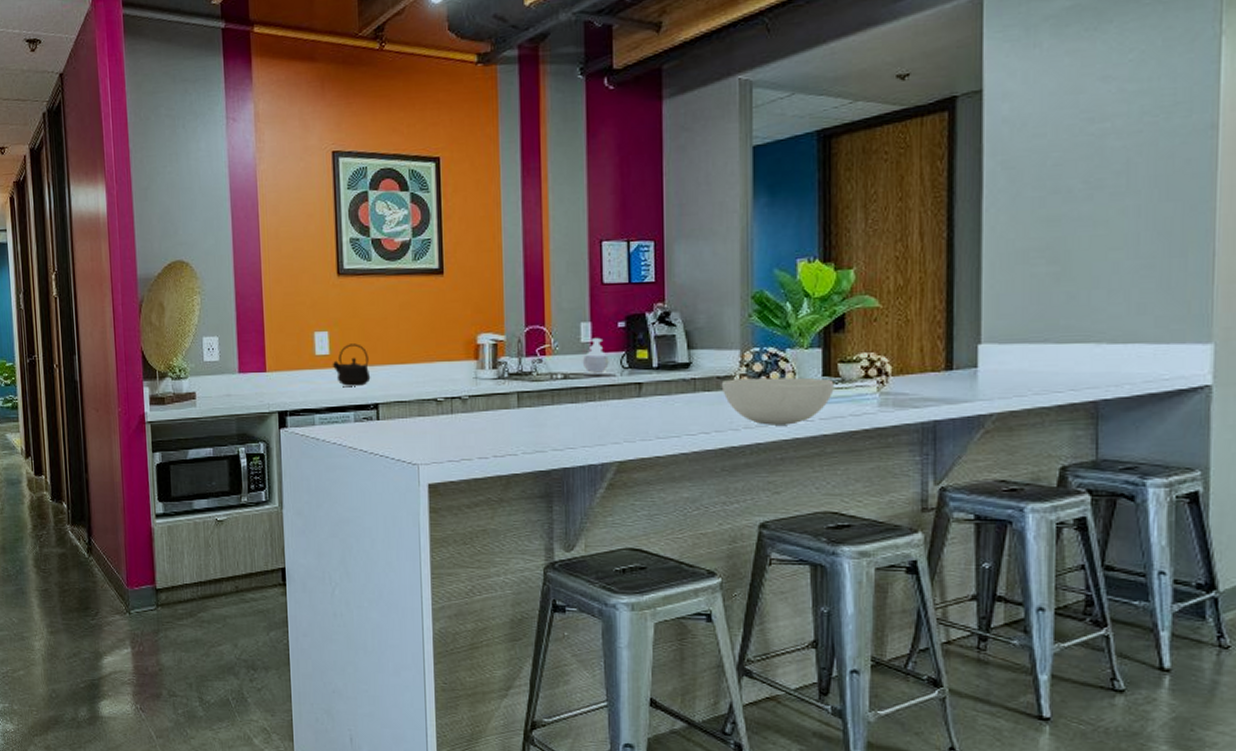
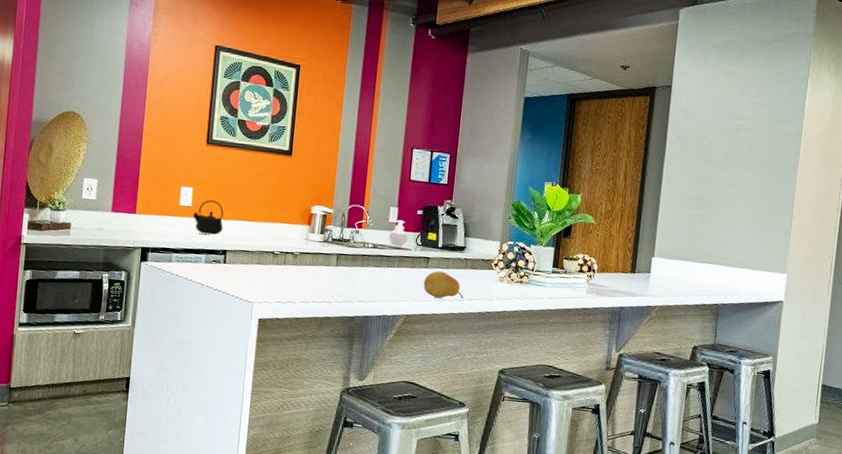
fruit: none [637,399,696,436] -> present [423,271,464,299]
bowl: present [721,377,834,425] -> none [484,262,560,300]

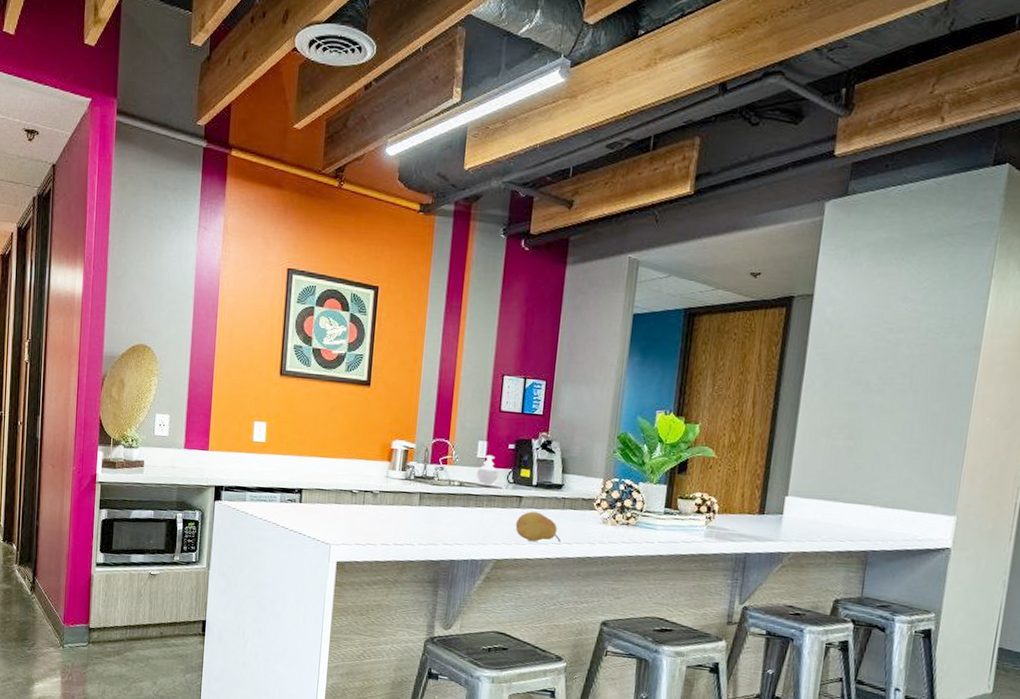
kettle: present [192,200,224,236] -> none [266,435,299,473]

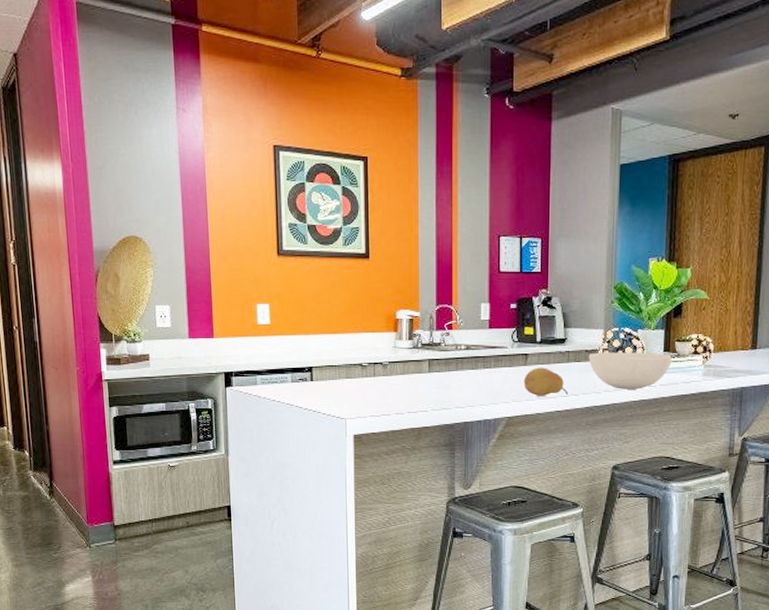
soap dispenser: present [476,454,498,484] -> none [481,316,503,345]
bowl: none [585,501,673,545] -> present [588,352,672,390]

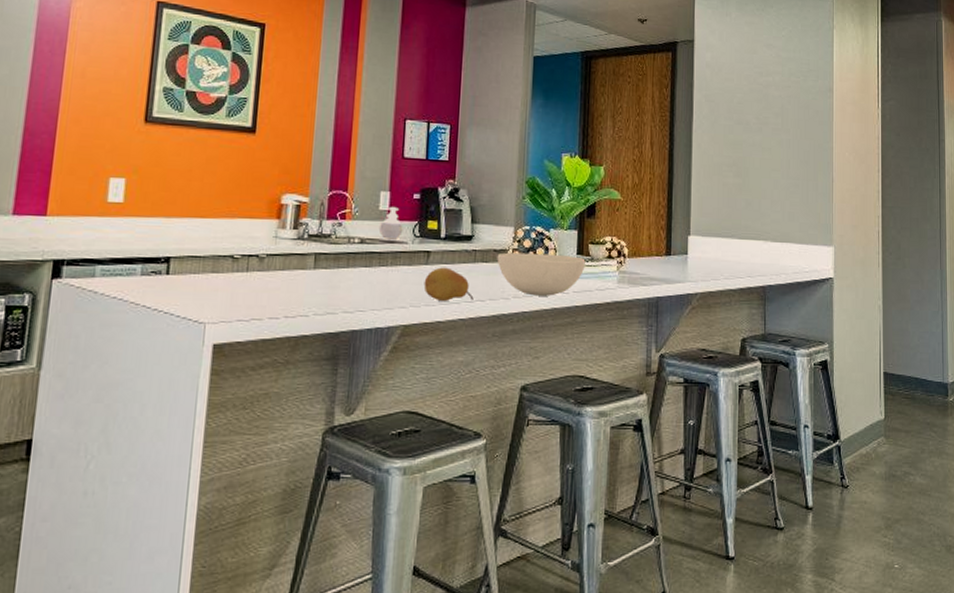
soap dispenser: none [481,316,503,345] -> present [378,206,403,239]

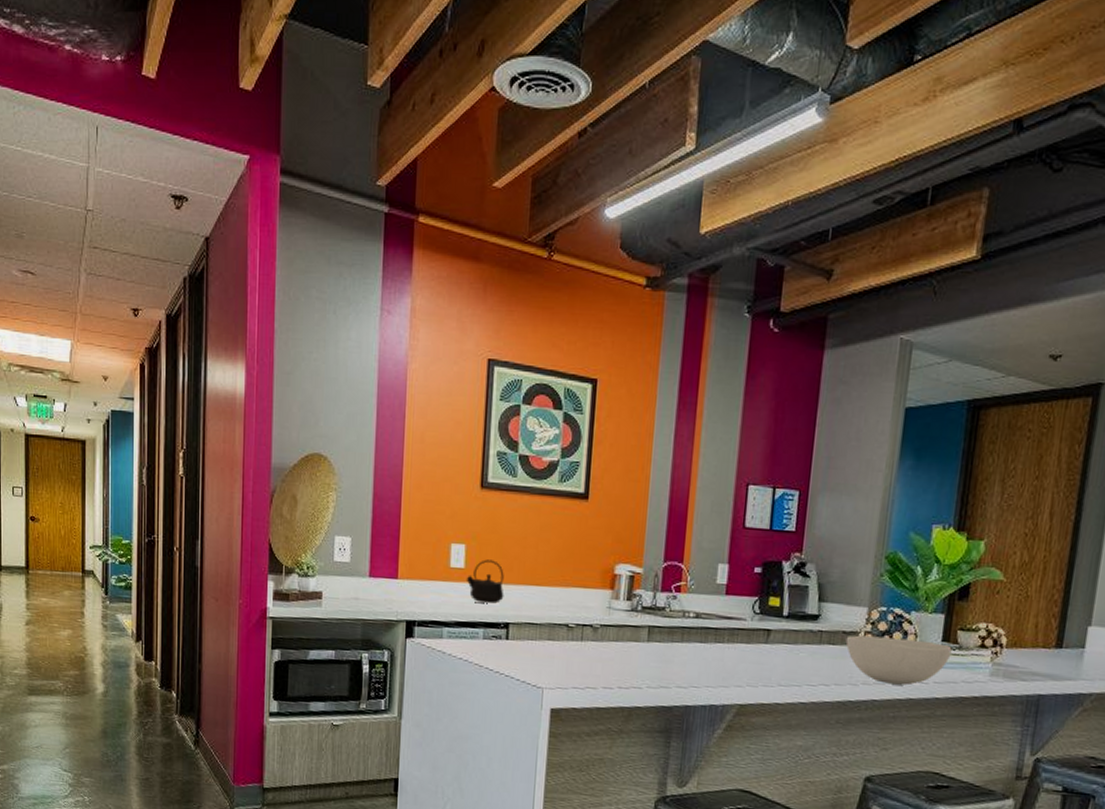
kettle: none [124,193,167,239] -> present [466,559,504,605]
soap dispenser: present [378,206,403,239] -> none [715,580,742,616]
fruit: present [423,267,474,302] -> none [762,647,817,684]

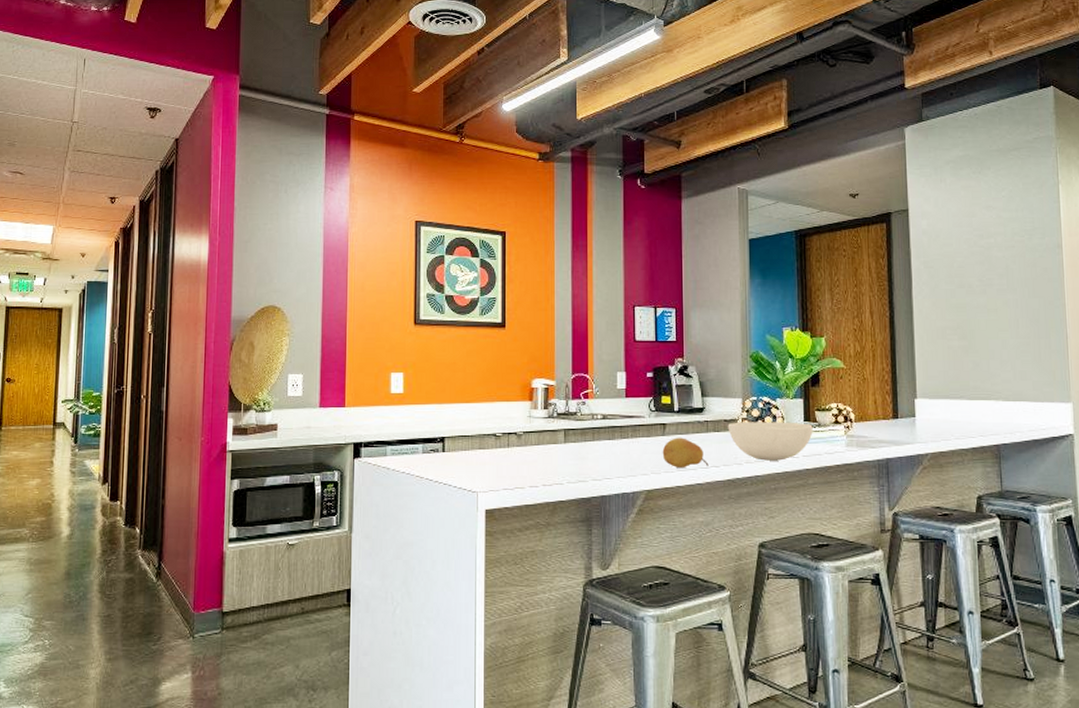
kettle: present [466,559,504,605] -> none [405,384,439,423]
fruit: none [762,647,817,684] -> present [662,437,709,469]

